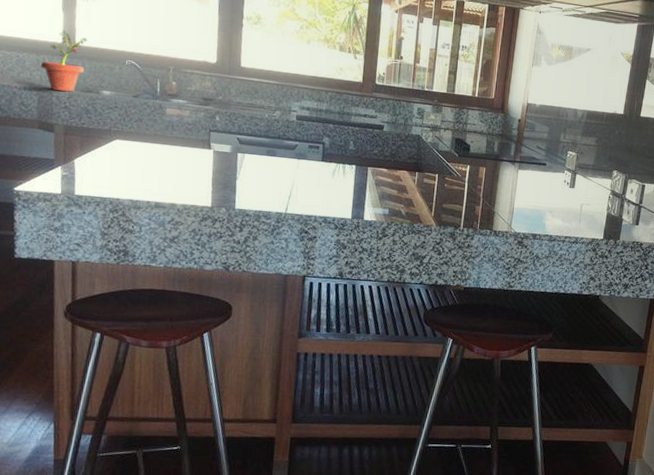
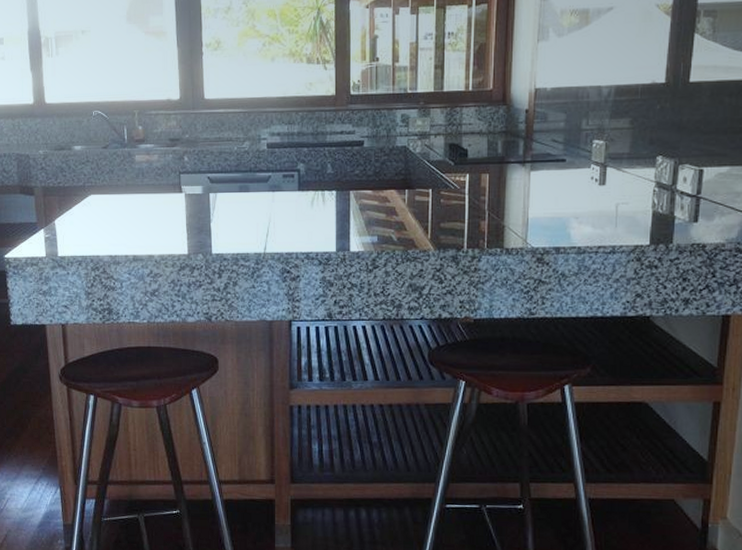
potted plant: present [40,30,87,92] -> none [16,90,56,152]

